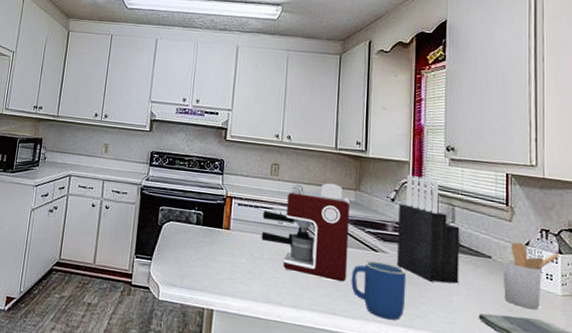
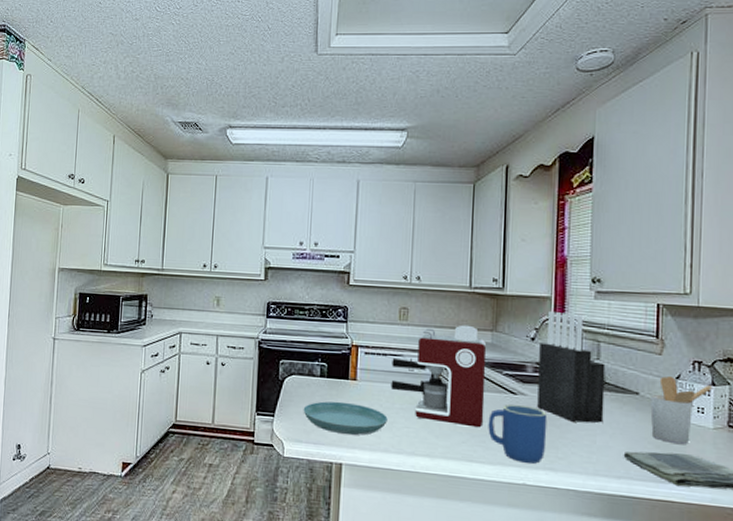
saucer: none [179,248,258,283] -> present [303,401,388,435]

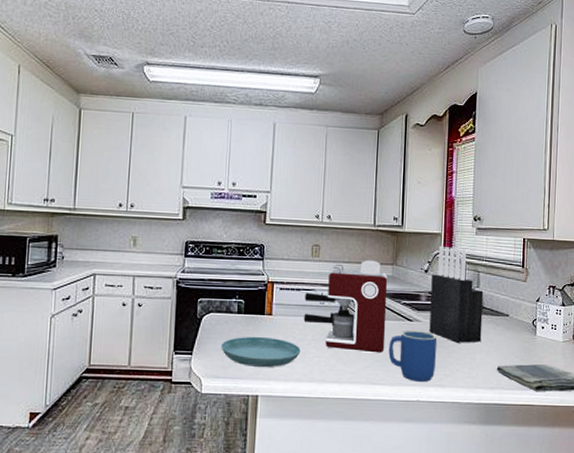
utensil holder: present [650,375,713,444] -> none [517,299,563,356]

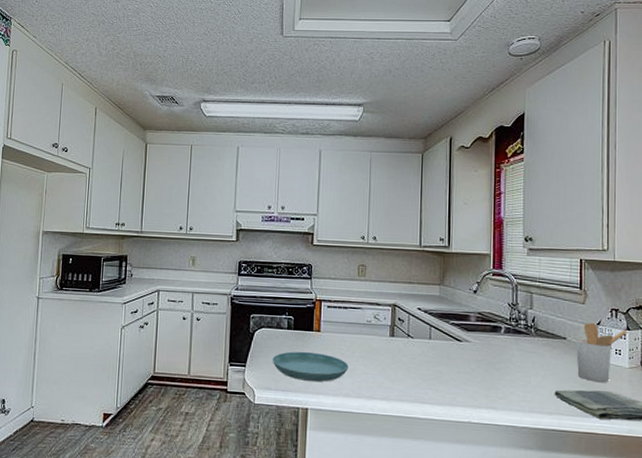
coffee maker: present [303,260,388,353] -> none [351,280,435,373]
mug: present [388,330,437,382] -> none [437,350,489,403]
knife block: present [429,246,484,343] -> none [480,267,538,366]
utensil holder: none [517,299,563,356] -> present [576,322,628,382]

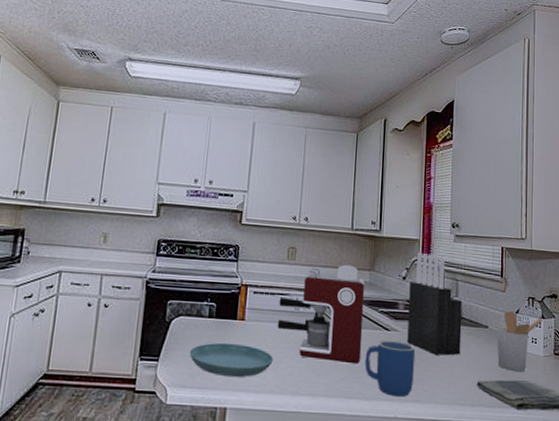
coffee maker: none [351,280,435,373] -> present [277,264,365,364]
mug: none [437,350,489,403] -> present [365,340,415,397]
knife block: none [480,267,538,366] -> present [407,253,462,356]

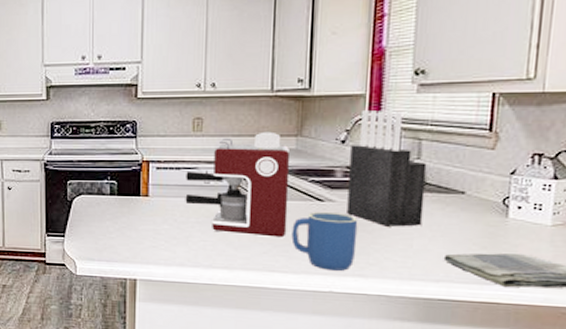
saucer: present [189,342,273,378] -> none [94,218,183,252]
utensil holder: present [497,310,543,371] -> none [477,171,555,243]

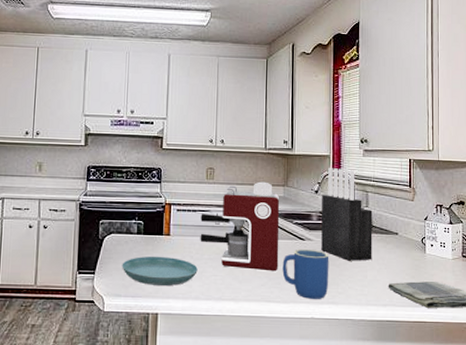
saucer: none [94,218,183,252] -> present [122,256,198,287]

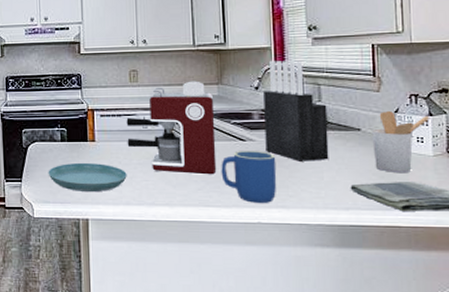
utensil holder: none [407,217,451,273] -> present [372,110,431,172]

